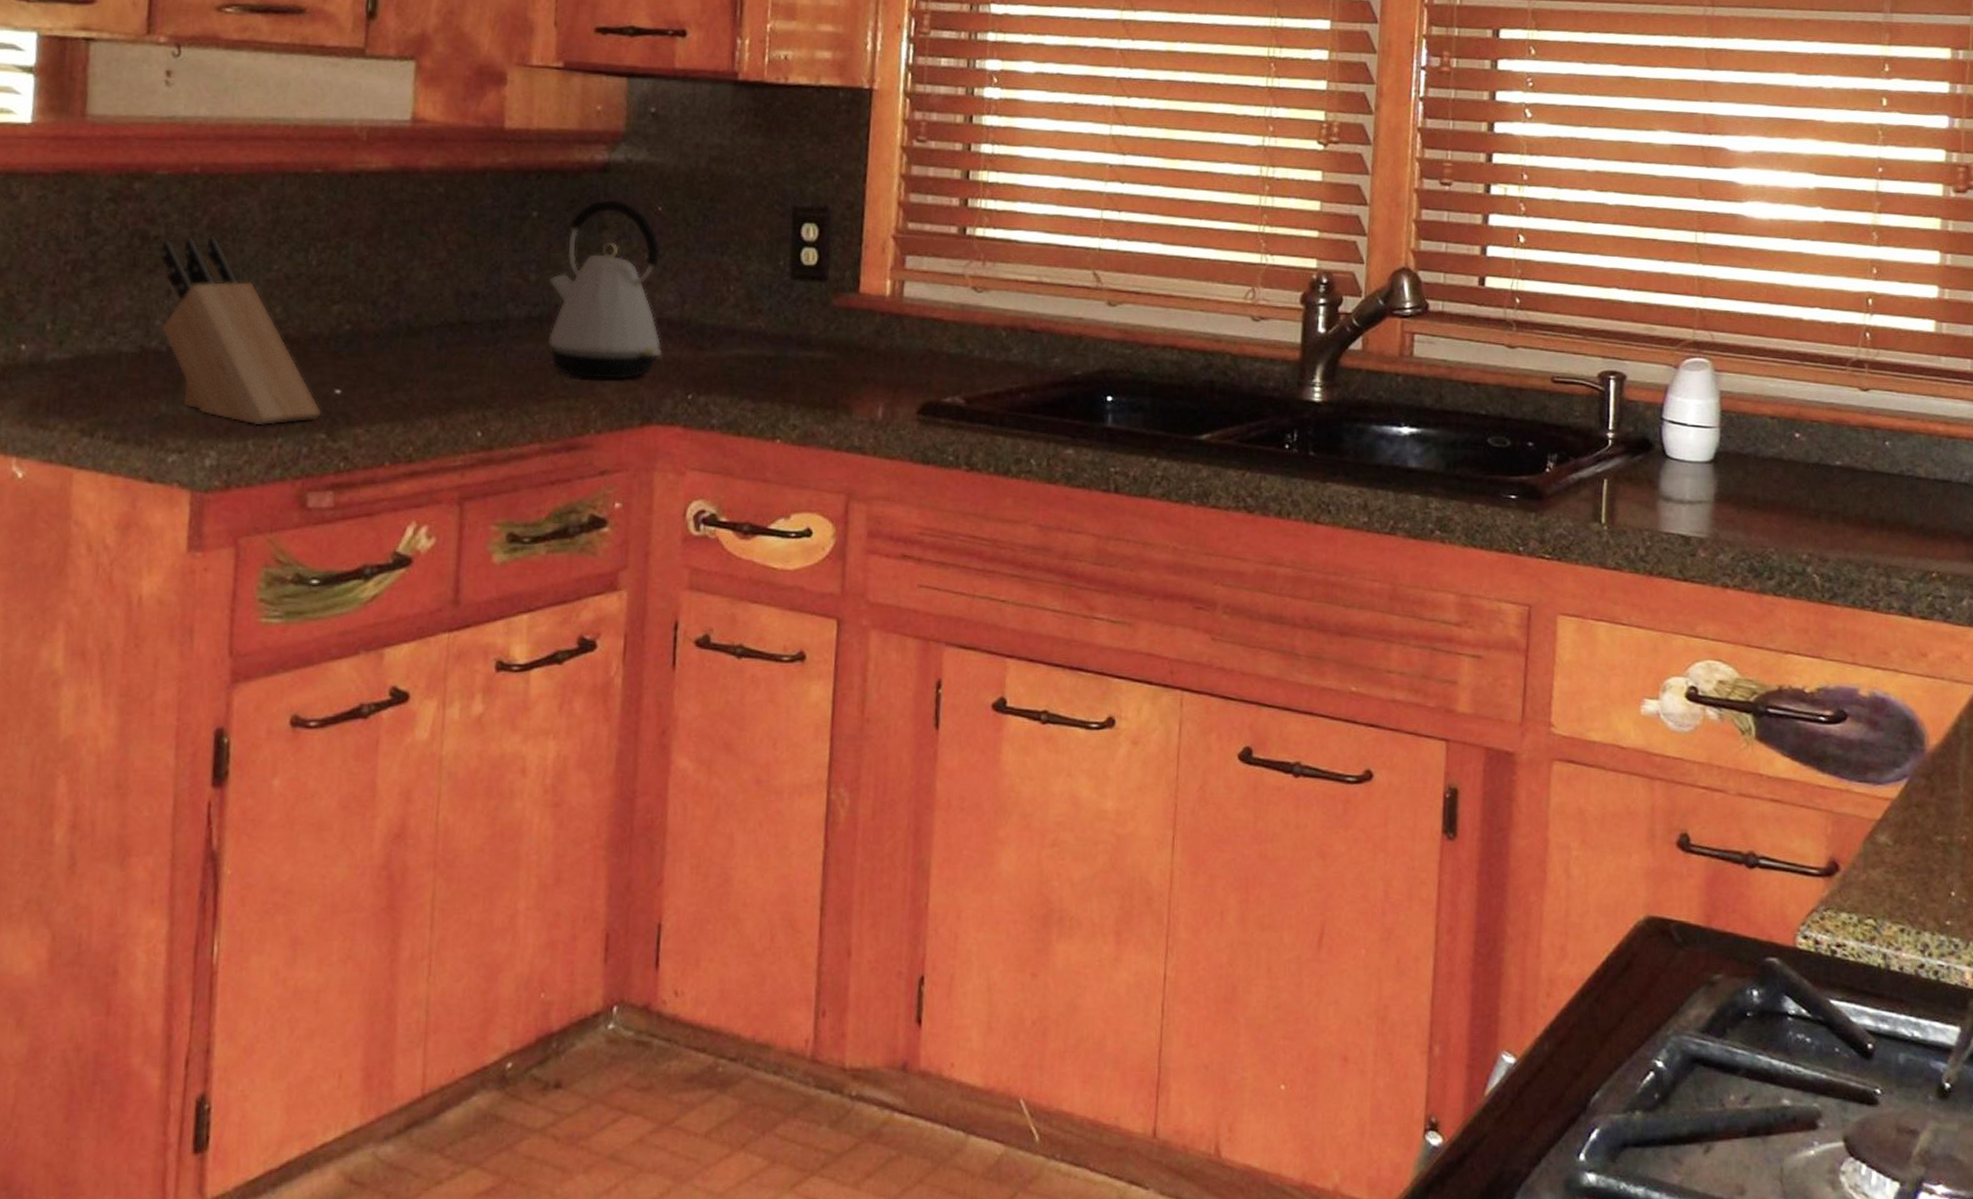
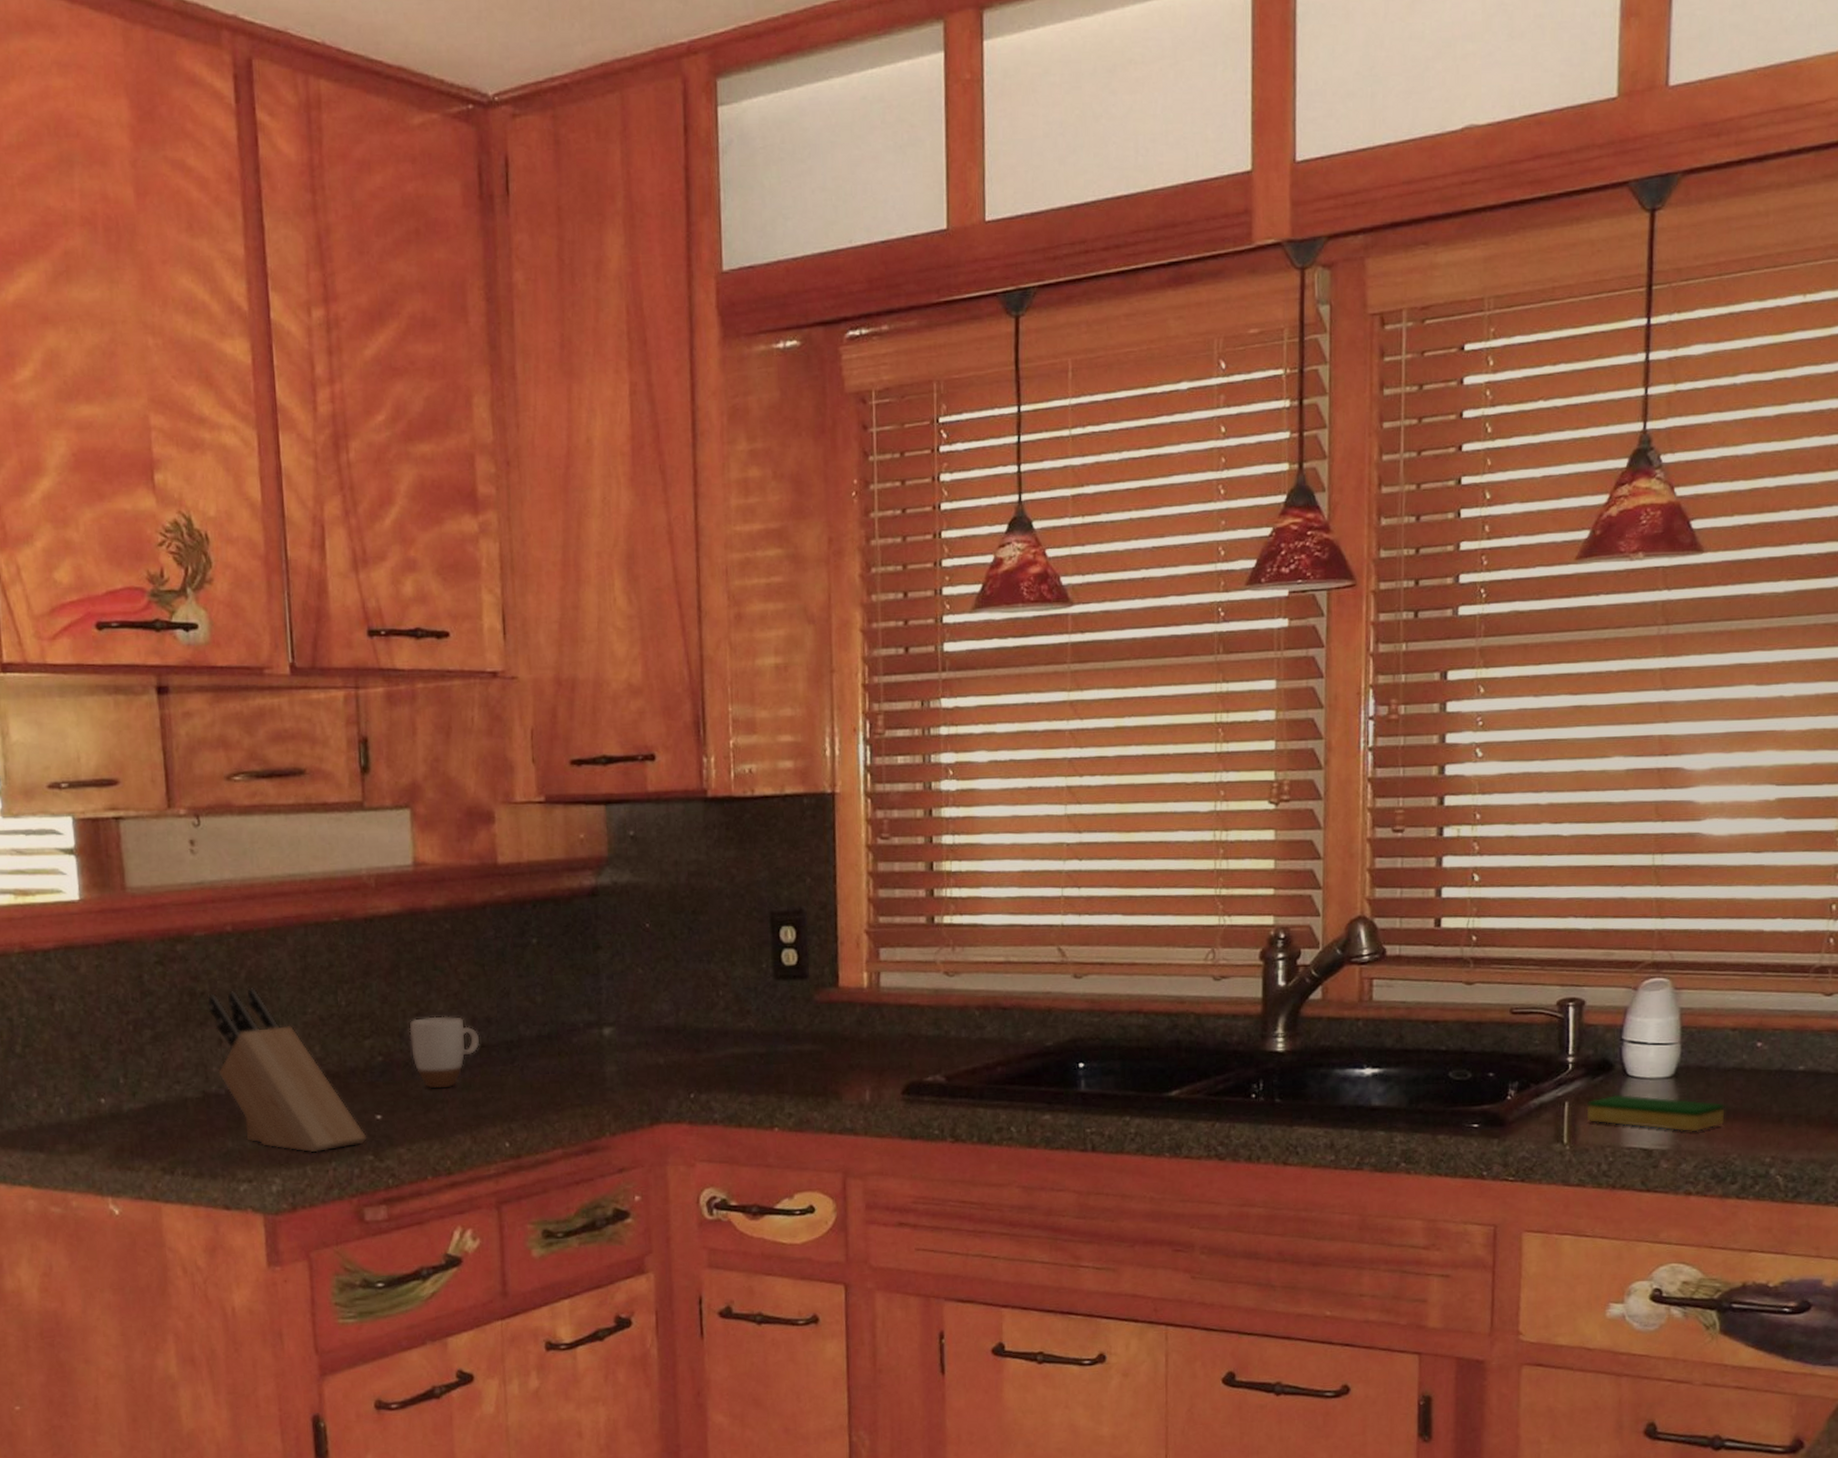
mug: none [384,286,463,365] -> present [409,1016,480,1089]
kettle: present [548,199,662,380] -> none [553,920,662,1087]
dish sponge: none [1625,475,1763,522] -> present [1586,1094,1725,1132]

